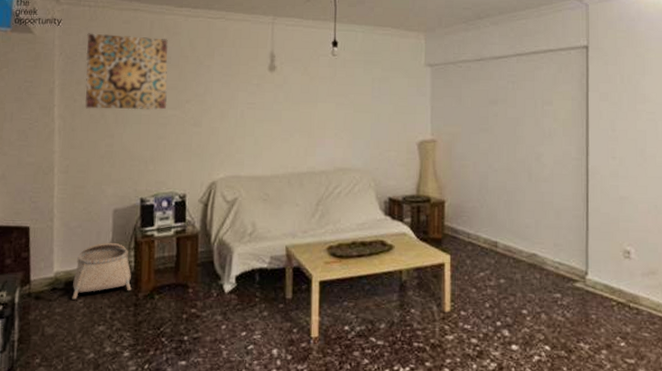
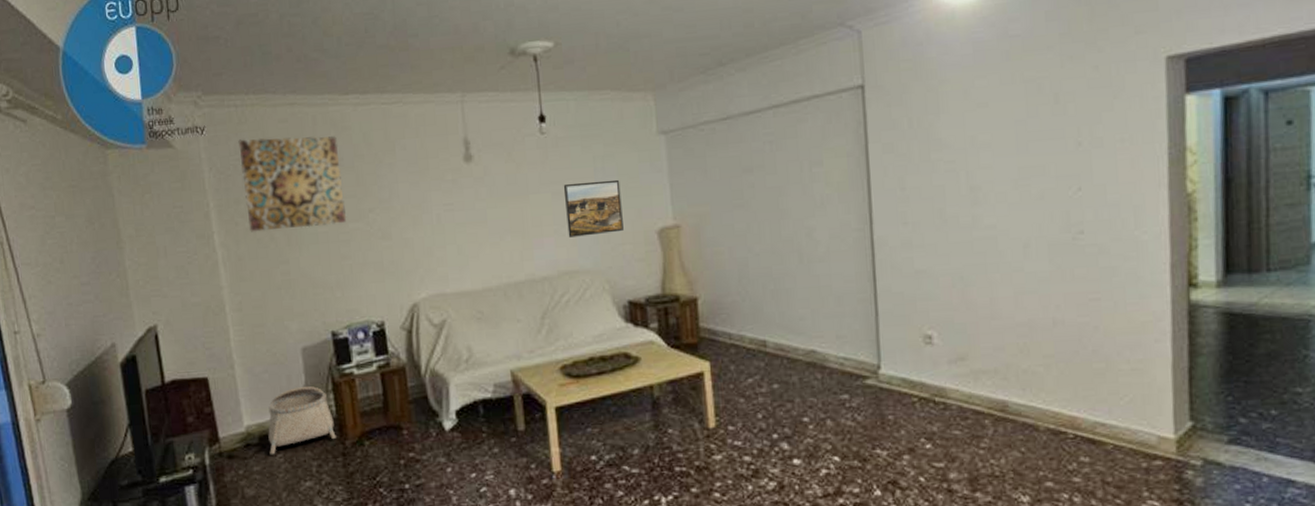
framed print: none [346,97,392,141] -> present [563,179,624,237]

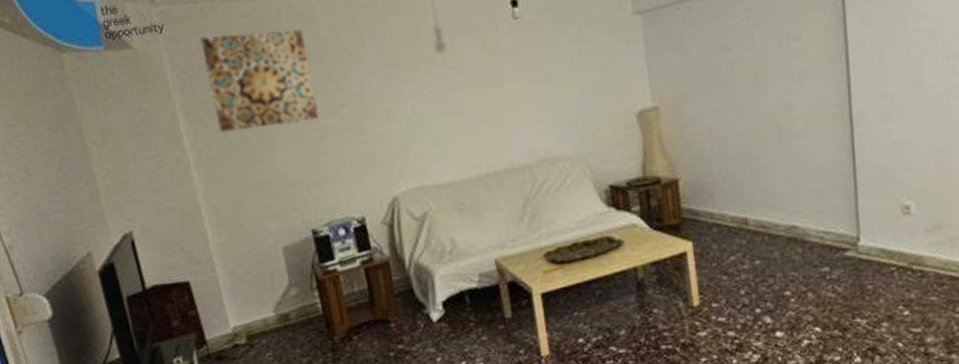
basket: present [268,386,336,455] -> none [253,285,325,354]
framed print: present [563,179,624,237] -> none [539,63,602,124]

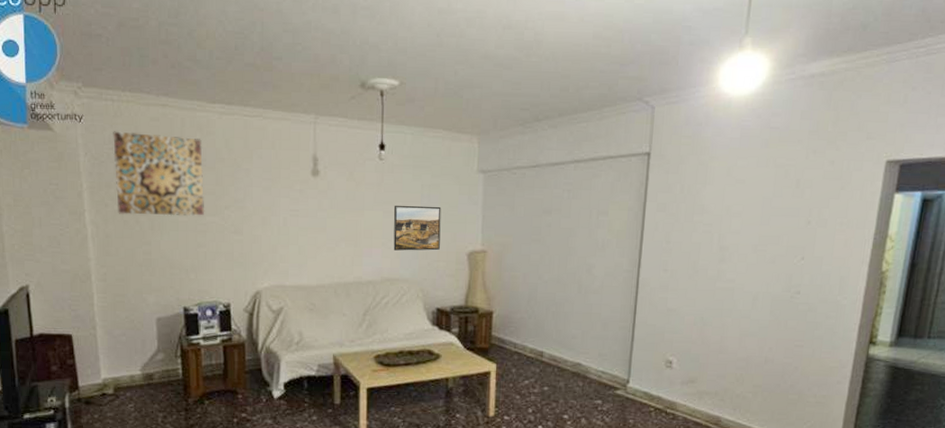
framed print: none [539,63,602,124] -> present [393,205,442,251]

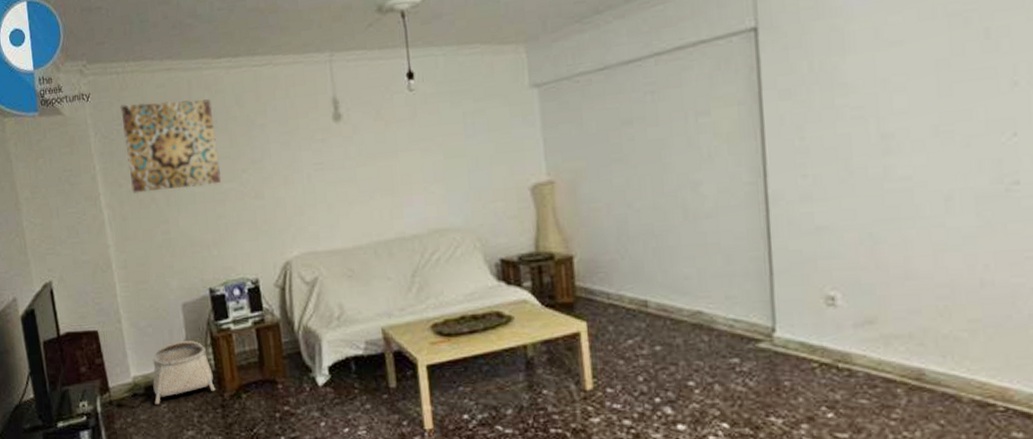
basket: none [122,351,181,405] -> present [153,341,216,405]
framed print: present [393,205,442,251] -> none [432,135,495,195]

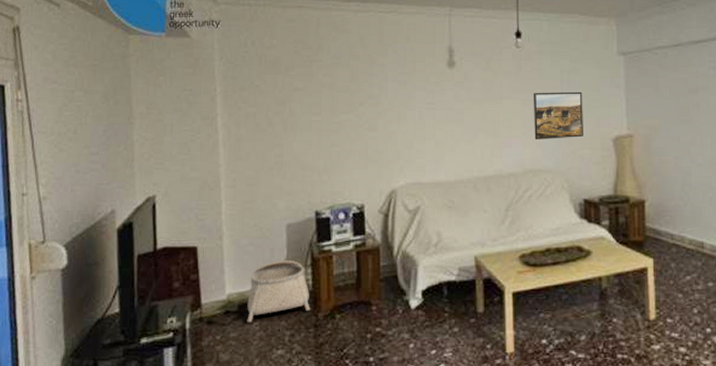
wall art: present [120,99,222,193] -> none [248,34,339,117]
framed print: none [432,135,495,195] -> present [533,91,583,140]

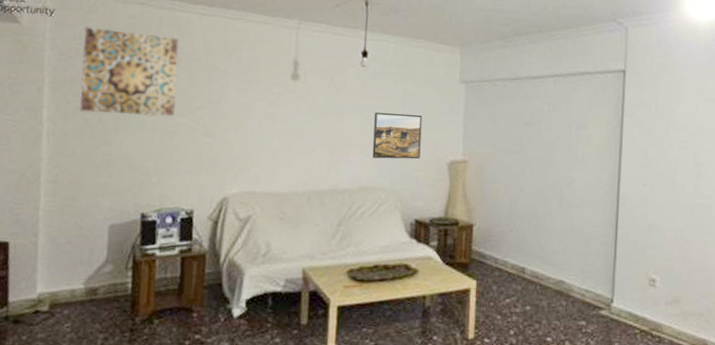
basket: present [247,261,310,323] -> none [57,261,128,324]
wall art: none [248,34,339,117] -> present [79,27,179,117]

